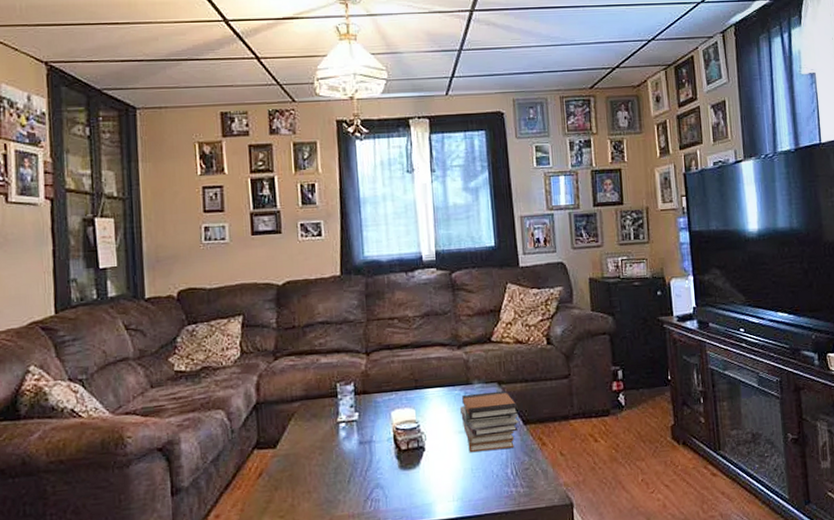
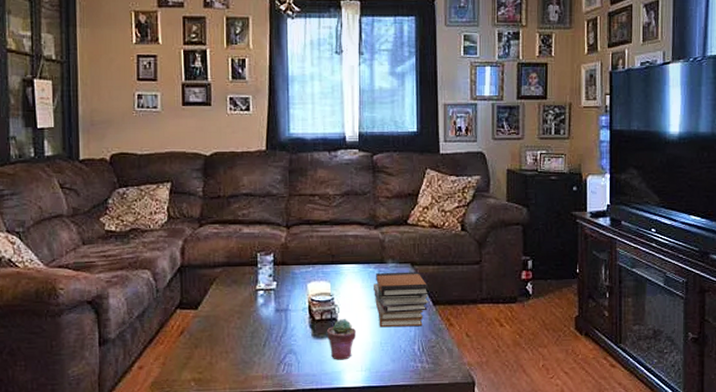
potted succulent: none [415,446,445,492] -> present [327,319,356,360]

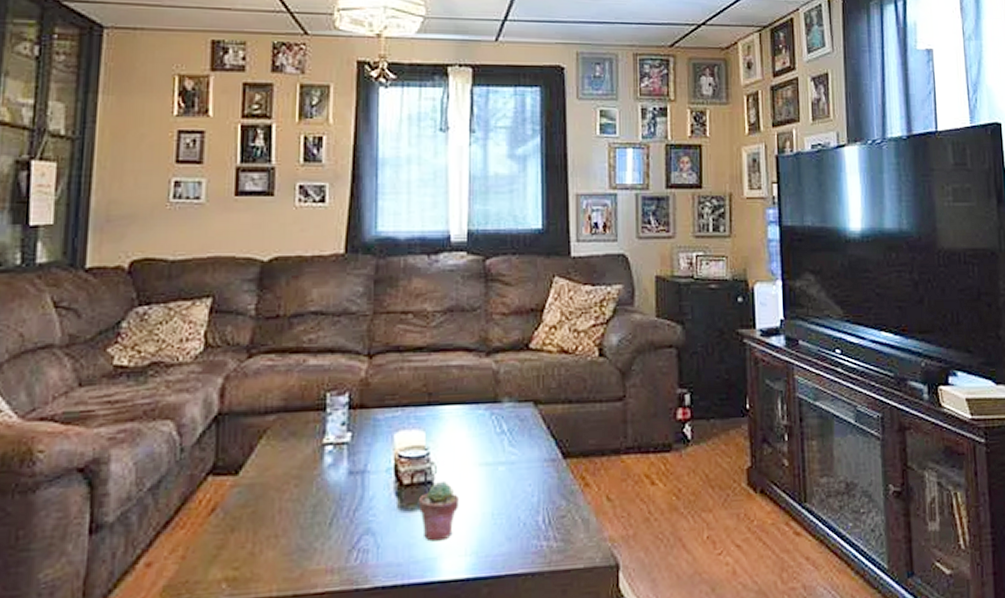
book stack: present [374,271,429,328] -> none [484,413,557,493]

